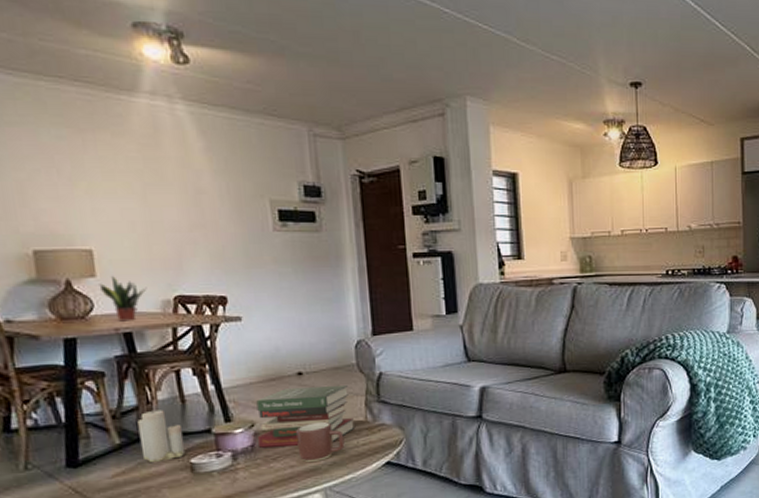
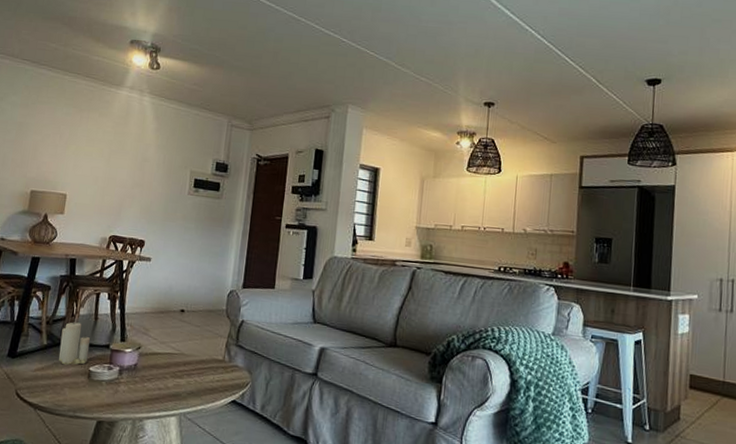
potted plant: present [99,275,147,322] -> none [64,214,94,251]
books: present [256,386,354,448] -> none [140,321,216,374]
mug: present [296,422,345,463] -> none [167,354,205,389]

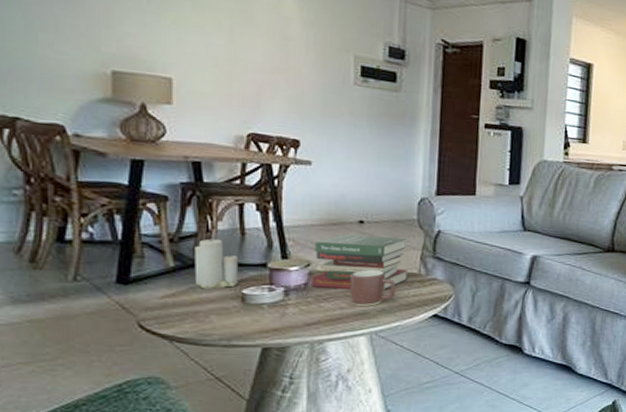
books: none [140,321,216,374] -> present [312,234,407,290]
mug: none [167,354,205,389] -> present [349,270,396,307]

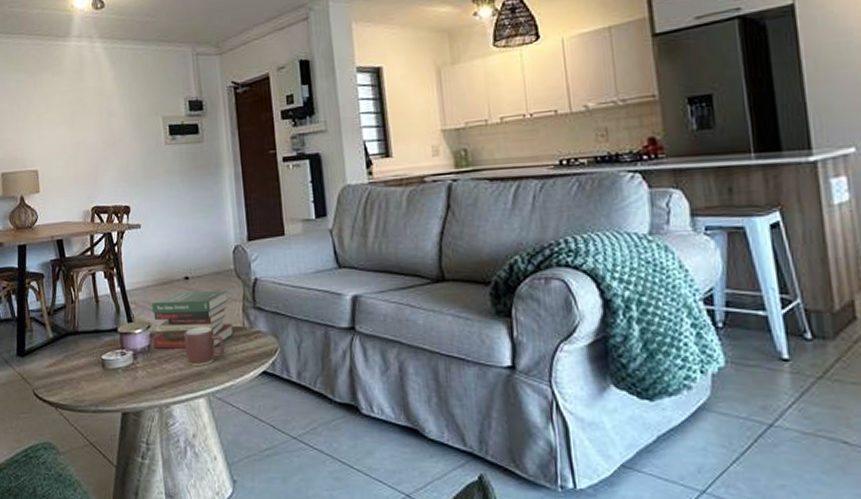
candle: present [194,236,239,289] -> none [65,306,99,357]

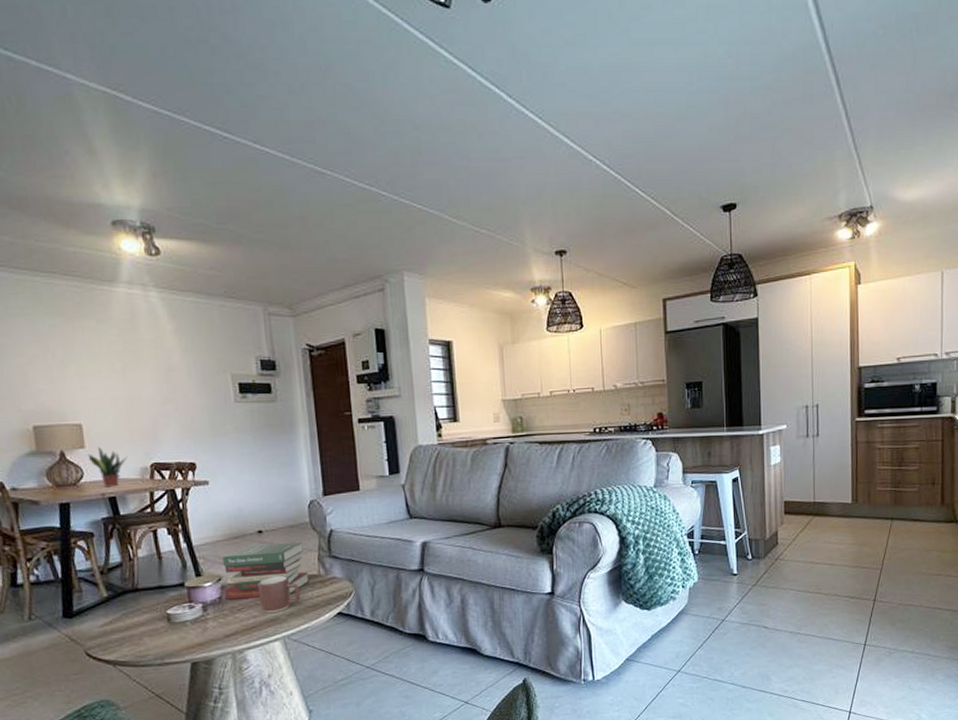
potted plant: none [41,190,73,230] -> present [87,446,128,487]

